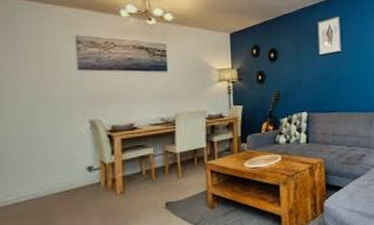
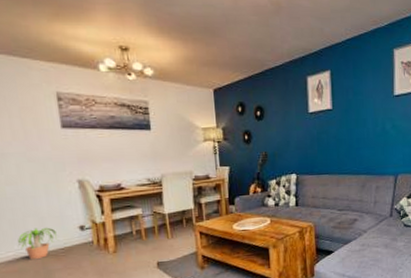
potted plant: none [19,169,62,203] -> present [17,227,57,259]

